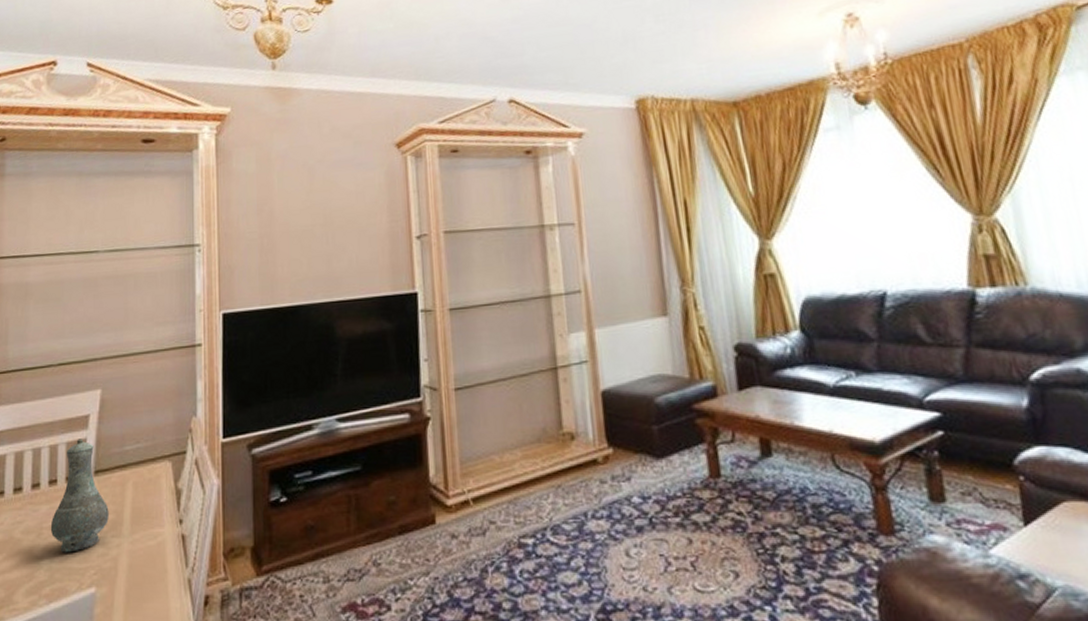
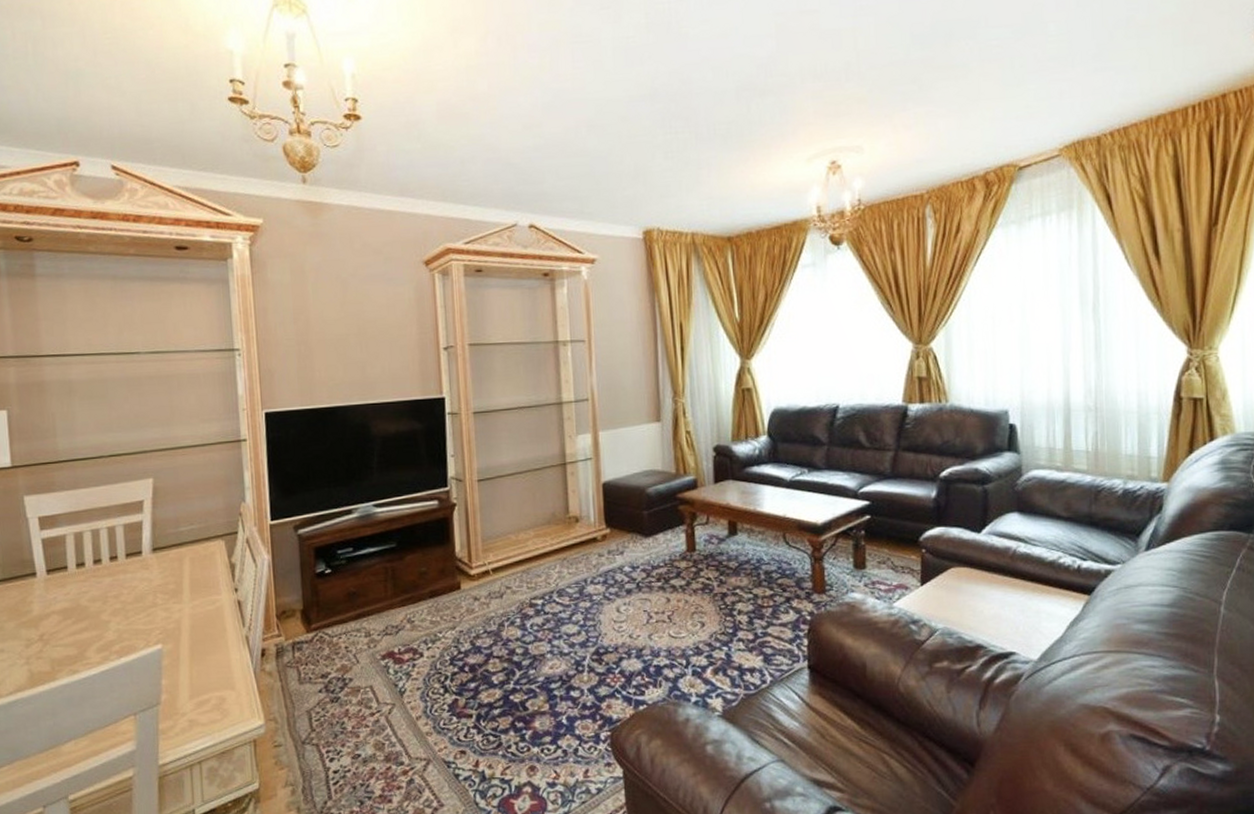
vase: present [50,438,109,553] -> none [114,521,169,617]

